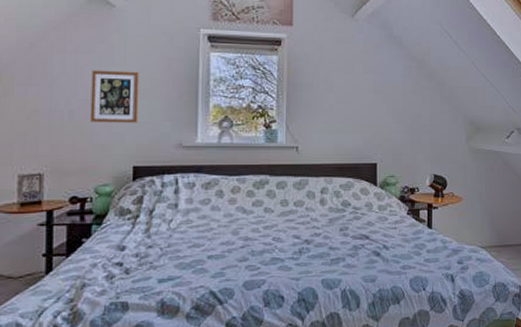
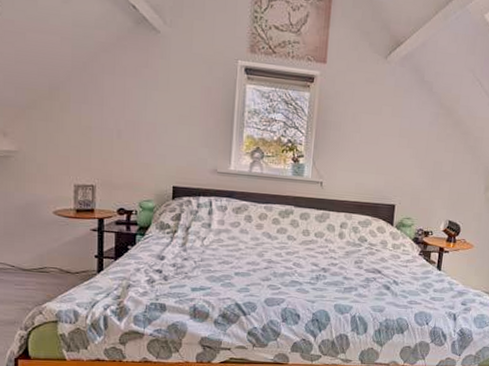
picture frame: present [90,70,139,123] -> none [136,93,181,147]

